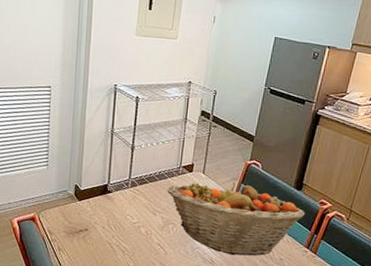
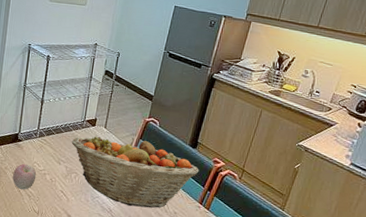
apple: none [103,217,130,245] -> present [12,163,37,190]

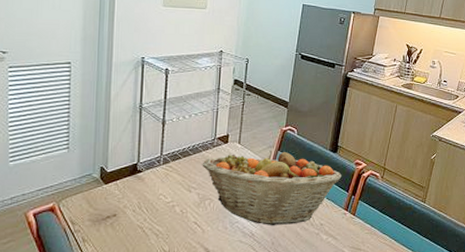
apple: present [12,163,37,190] -> none [133,197,164,228]

